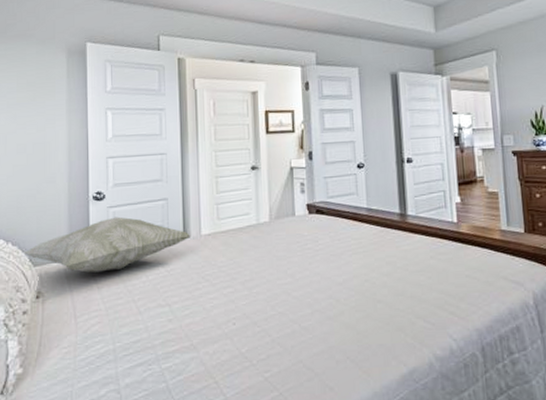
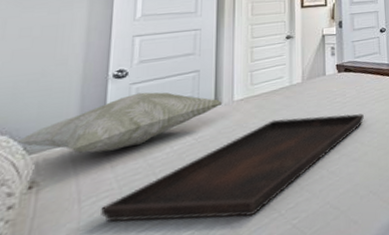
serving tray: none [93,260,339,360] -> present [101,113,364,223]

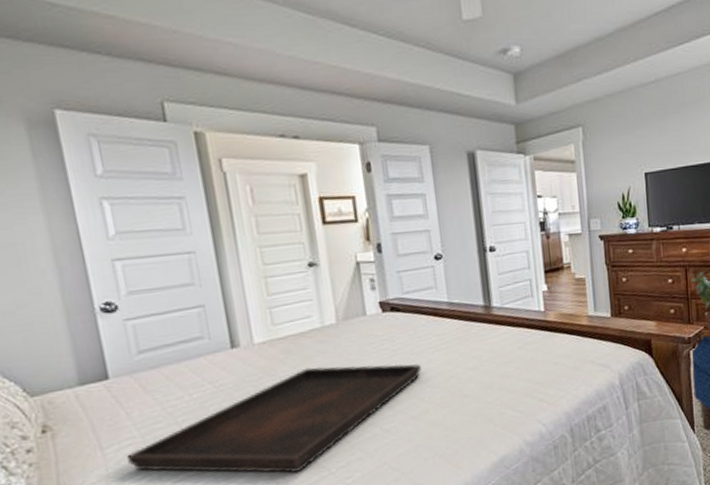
decorative pillow: present [16,92,223,153] -> none [12,330,241,398]

